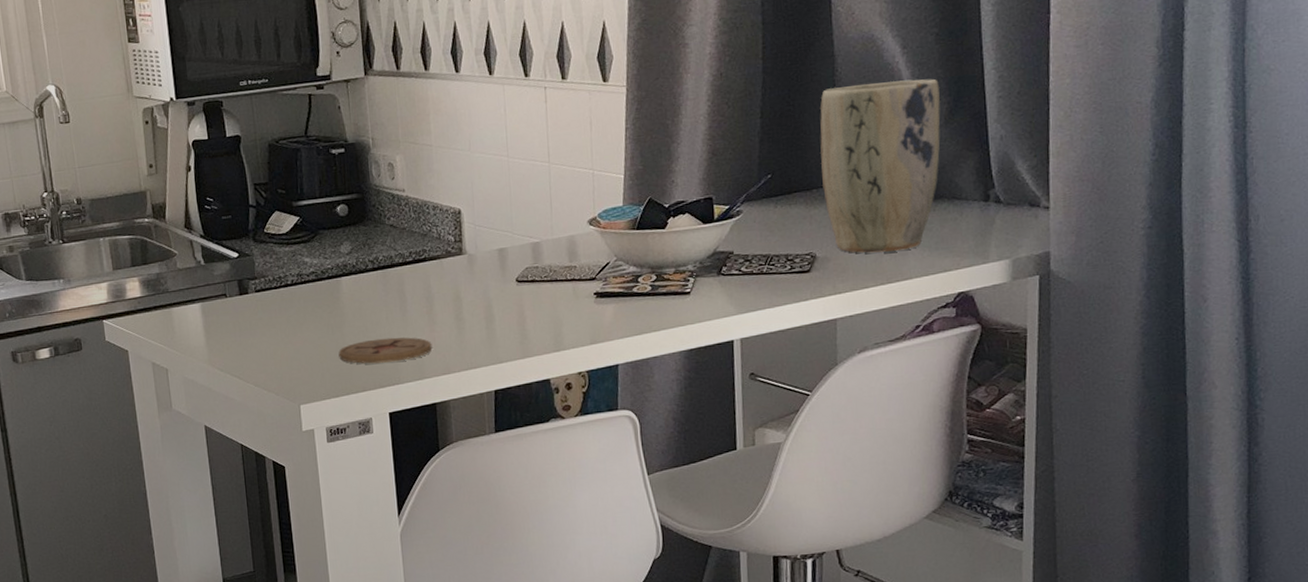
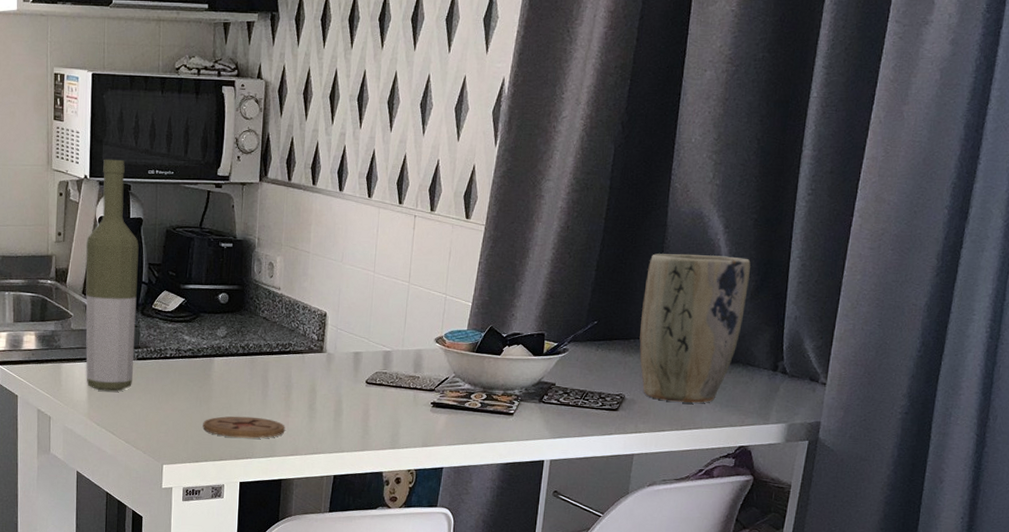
bottle: none [181,74,253,333] -> present [85,159,139,392]

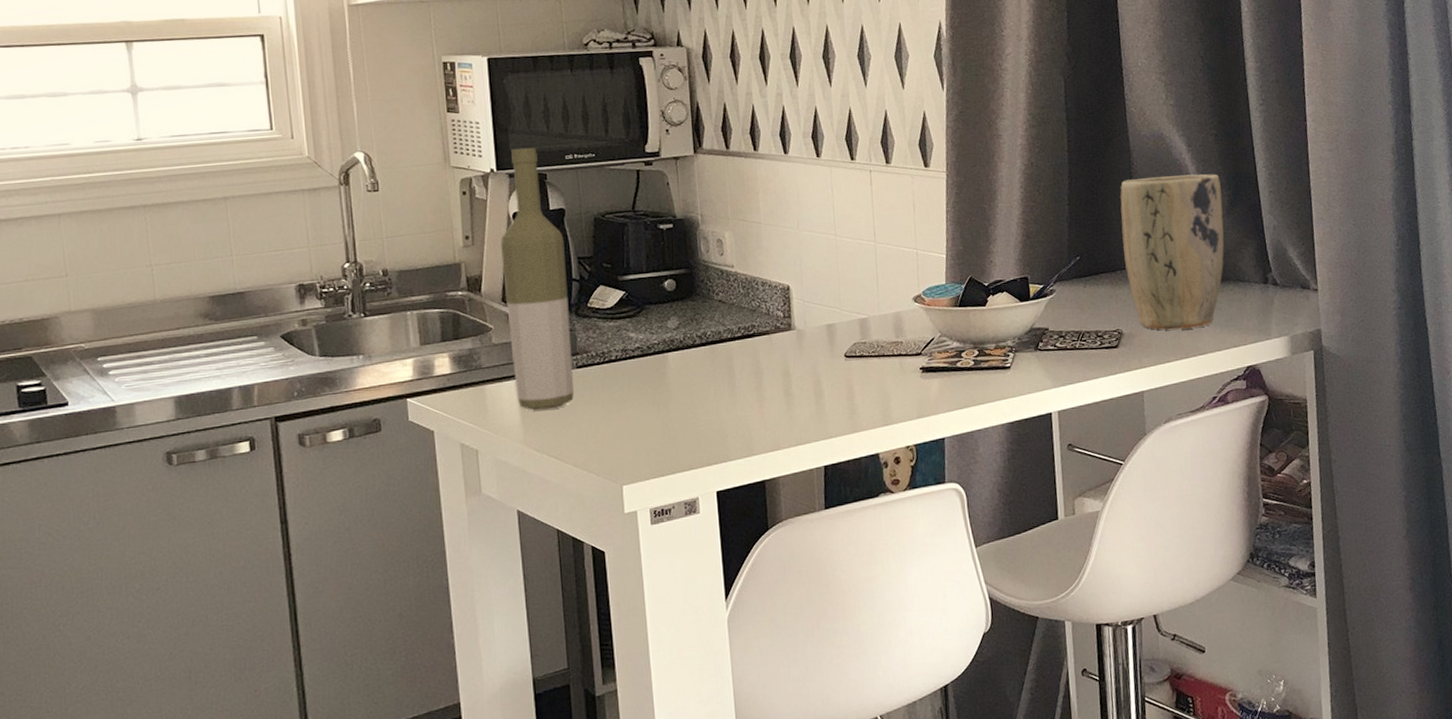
coaster: present [203,416,285,438] -> none [664,413,761,441]

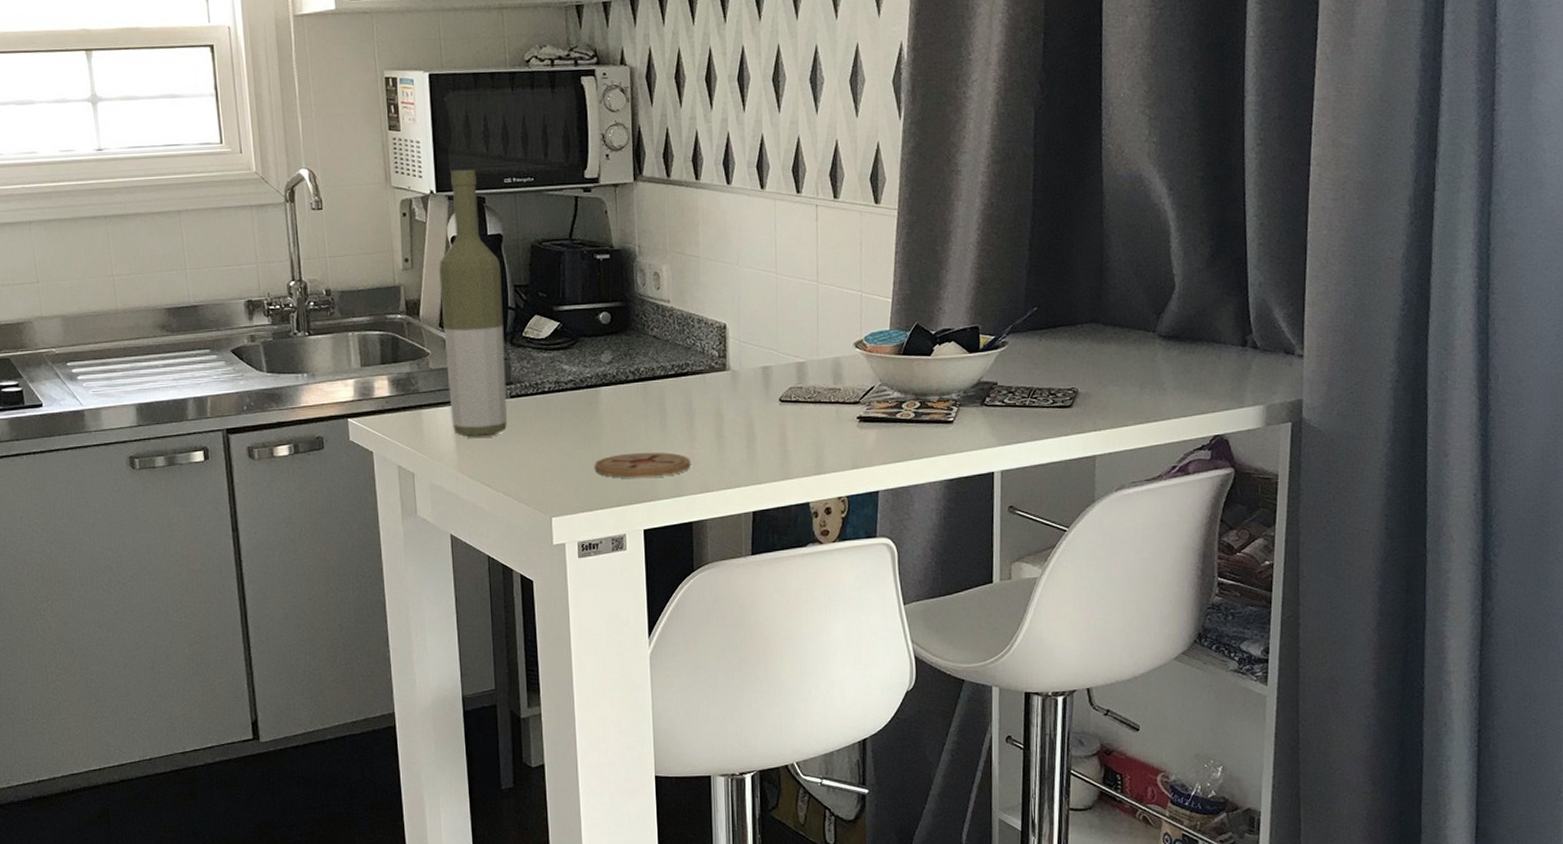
coaster: none [664,413,761,441] -> present [594,452,691,478]
plant pot: present [1120,174,1224,330] -> none [1085,221,1203,391]

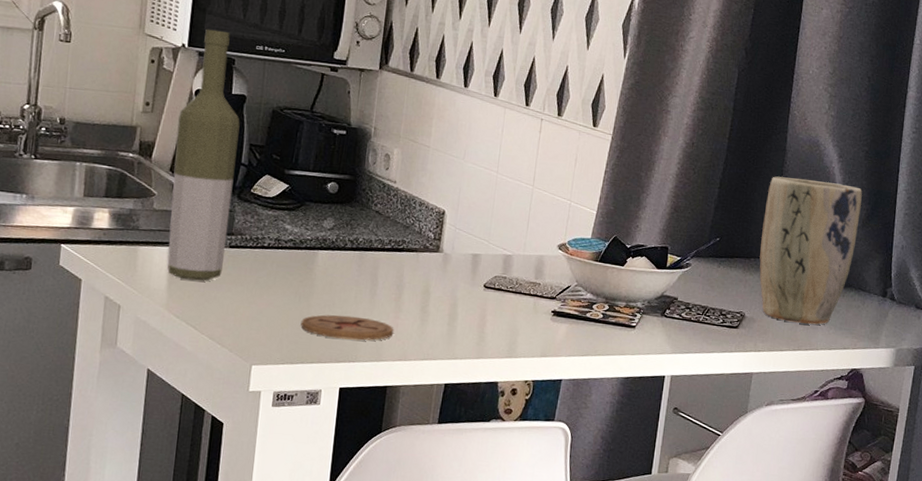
plant pot: none [1085,221,1203,391] -> present [759,176,862,325]

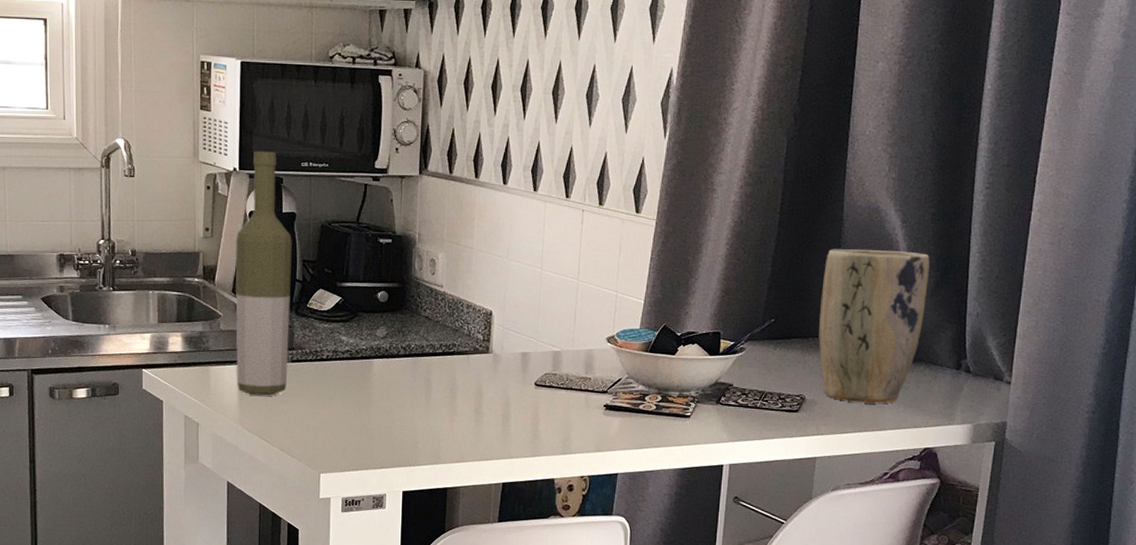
coaster: present [300,314,394,341] -> none [362,421,450,445]

